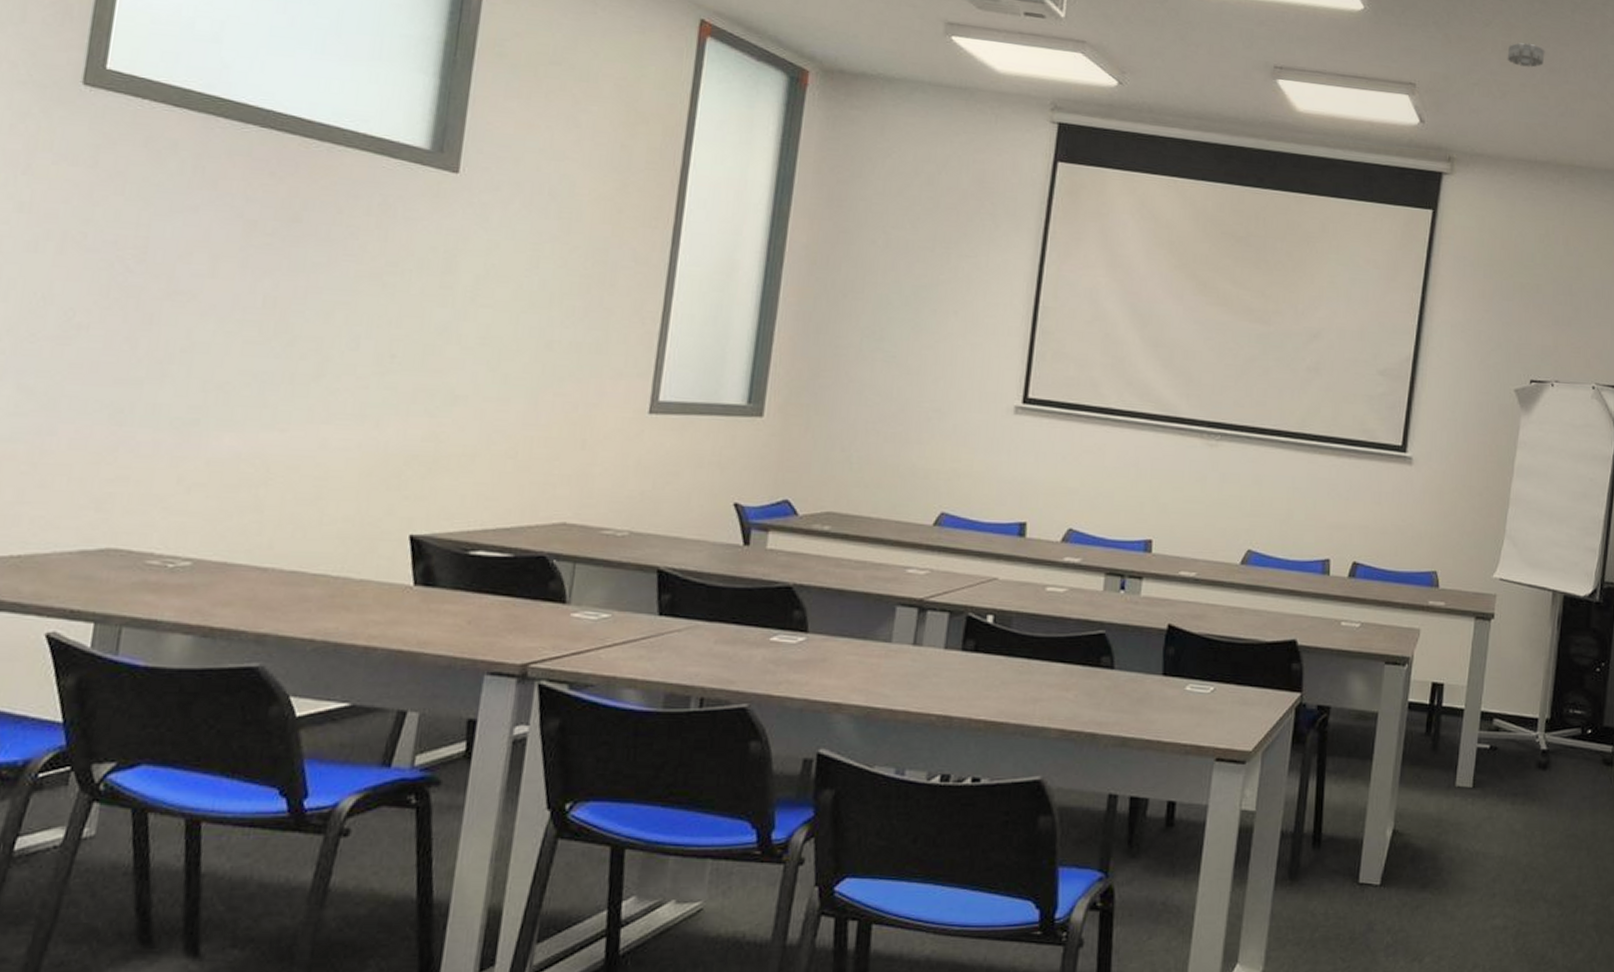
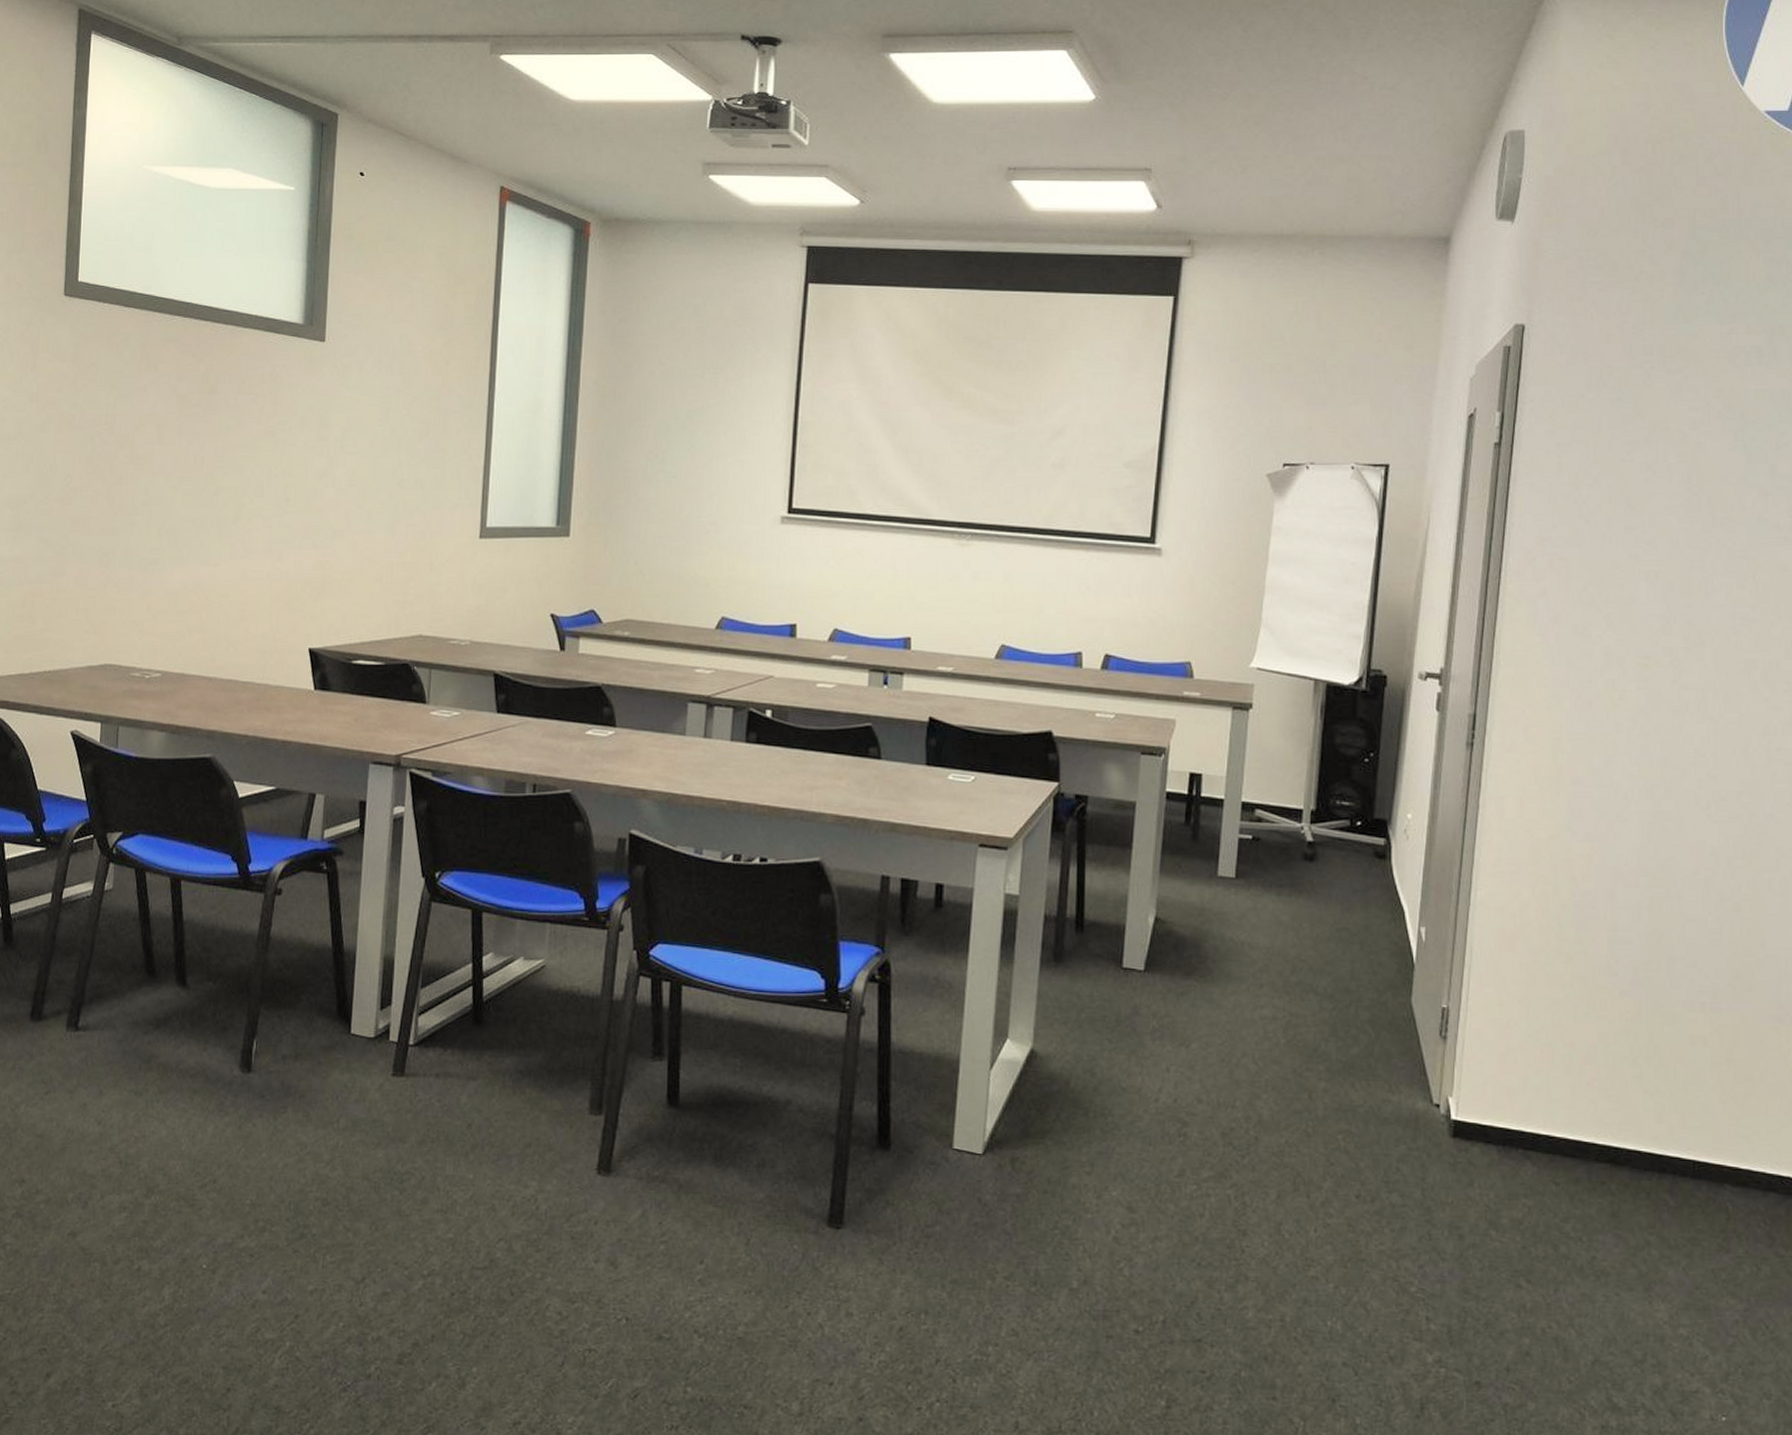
smoke detector: present [1507,42,1545,68] -> none [1247,113,1289,137]

